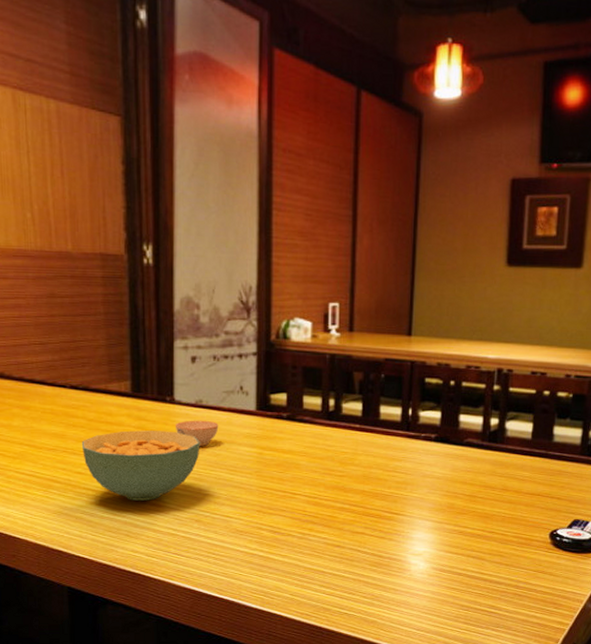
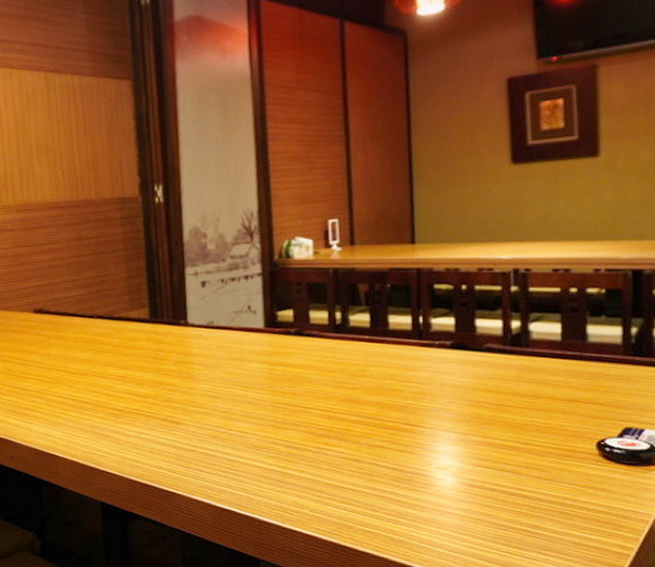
cereal bowl: present [81,430,200,501] -> none [108,352,214,419]
teacup: present [175,420,219,446] -> none [189,340,230,365]

